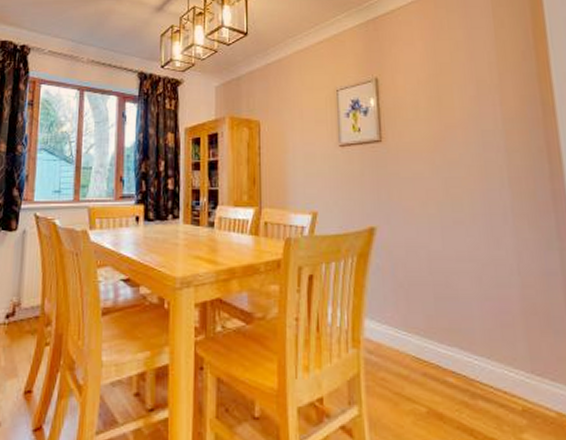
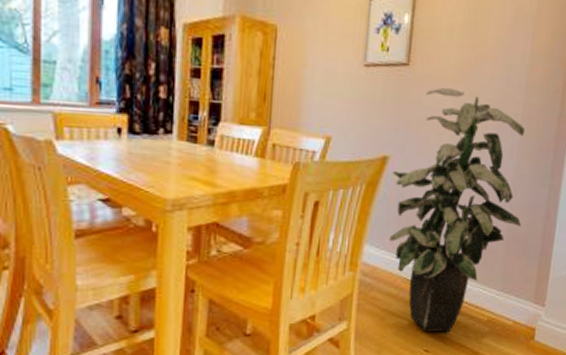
indoor plant: none [382,159,537,425] -> present [389,88,525,333]

